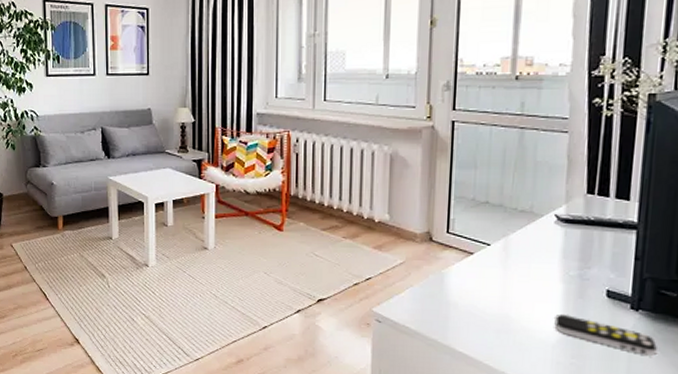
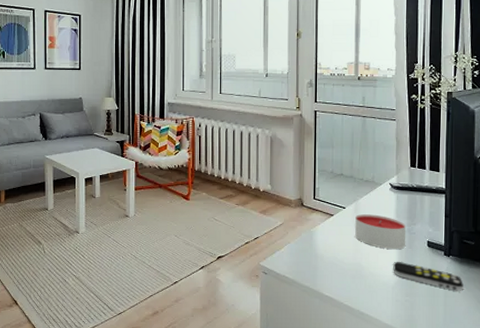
candle: none [502,253,576,300] -> present [355,214,406,250]

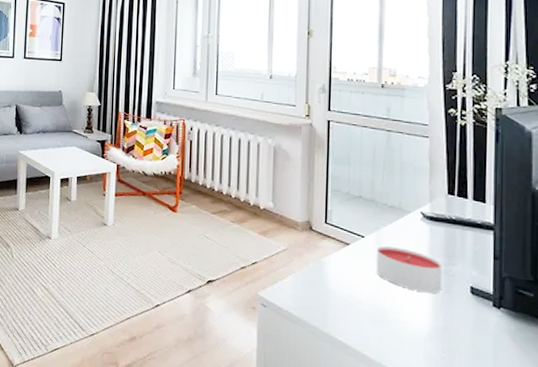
remote control: present [393,262,463,291] -> none [425,308,519,354]

